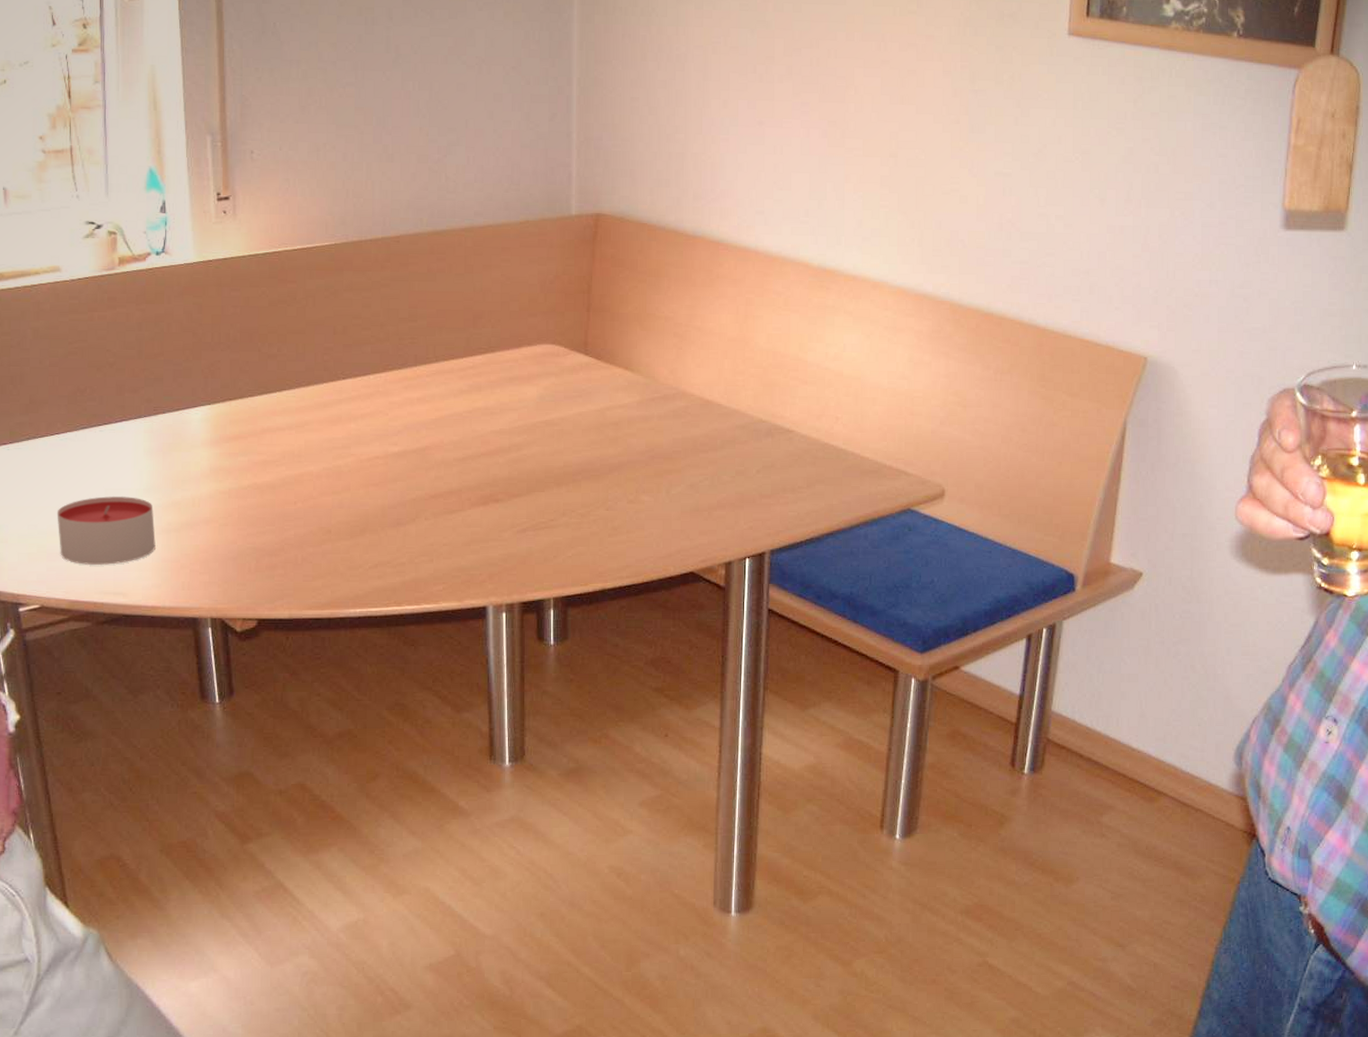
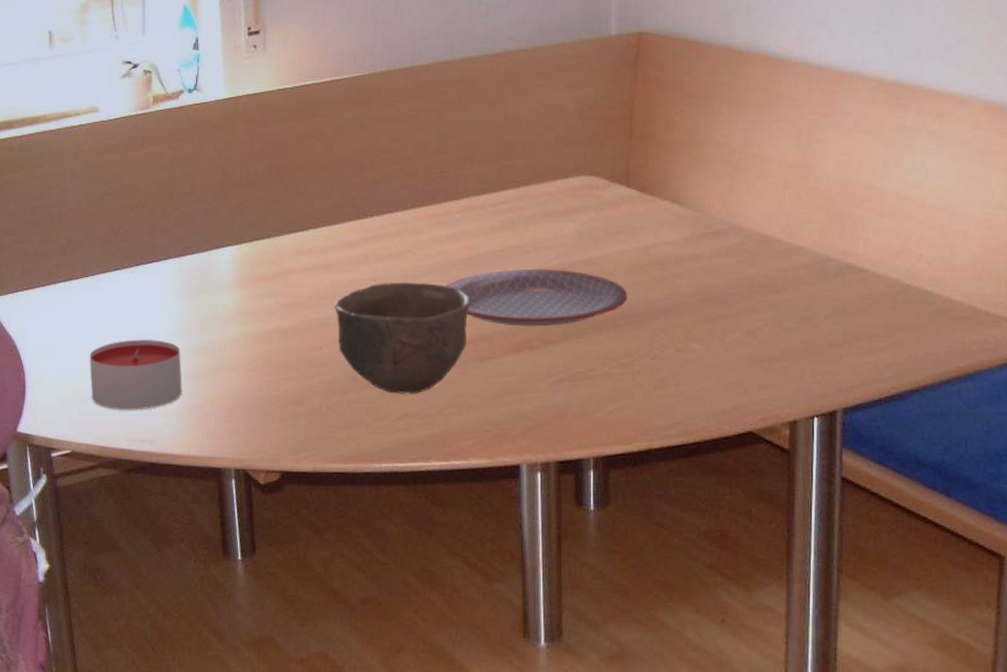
bowl: none [309,440,440,544] -> present [335,282,471,394]
plate: none [416,429,585,482] -> present [445,269,628,327]

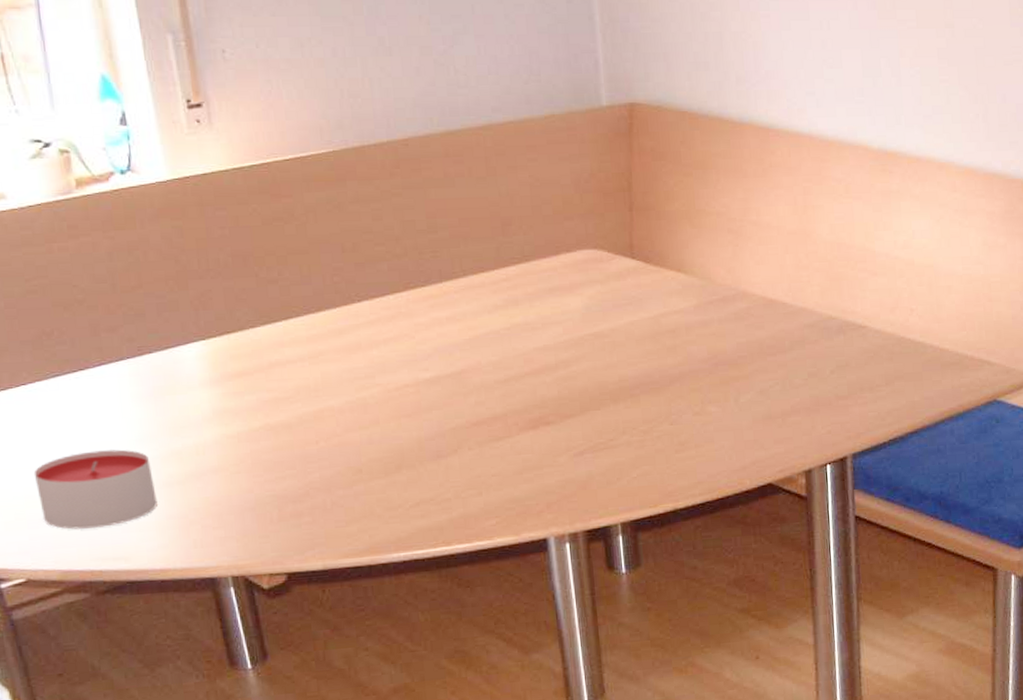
bowl: present [335,282,471,394] -> none [328,366,480,482]
plate: present [445,269,628,327] -> none [450,344,642,404]

